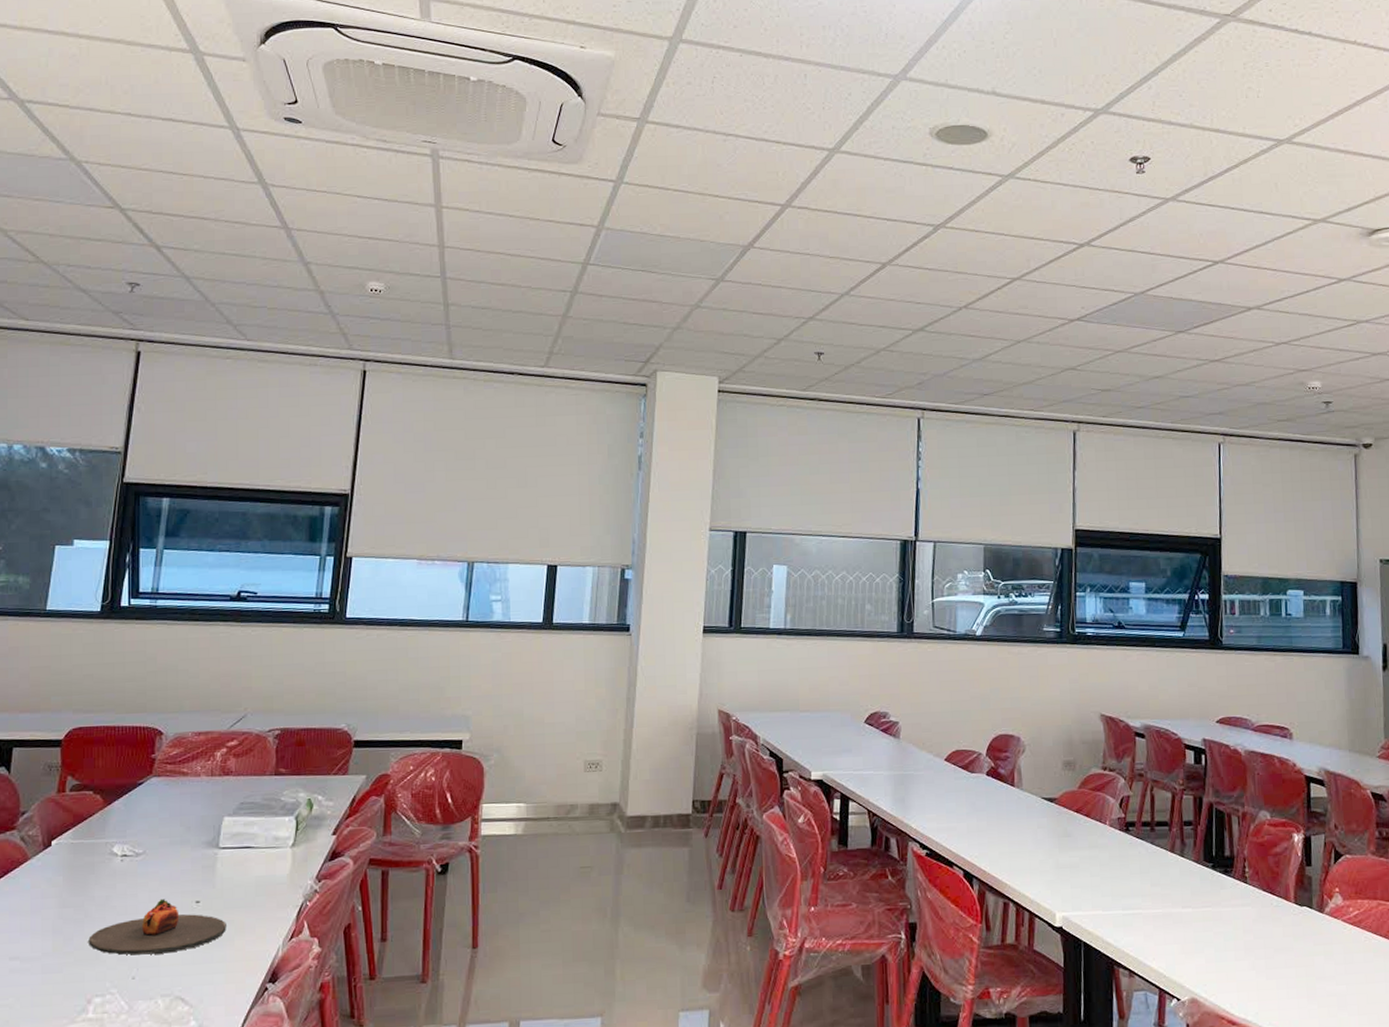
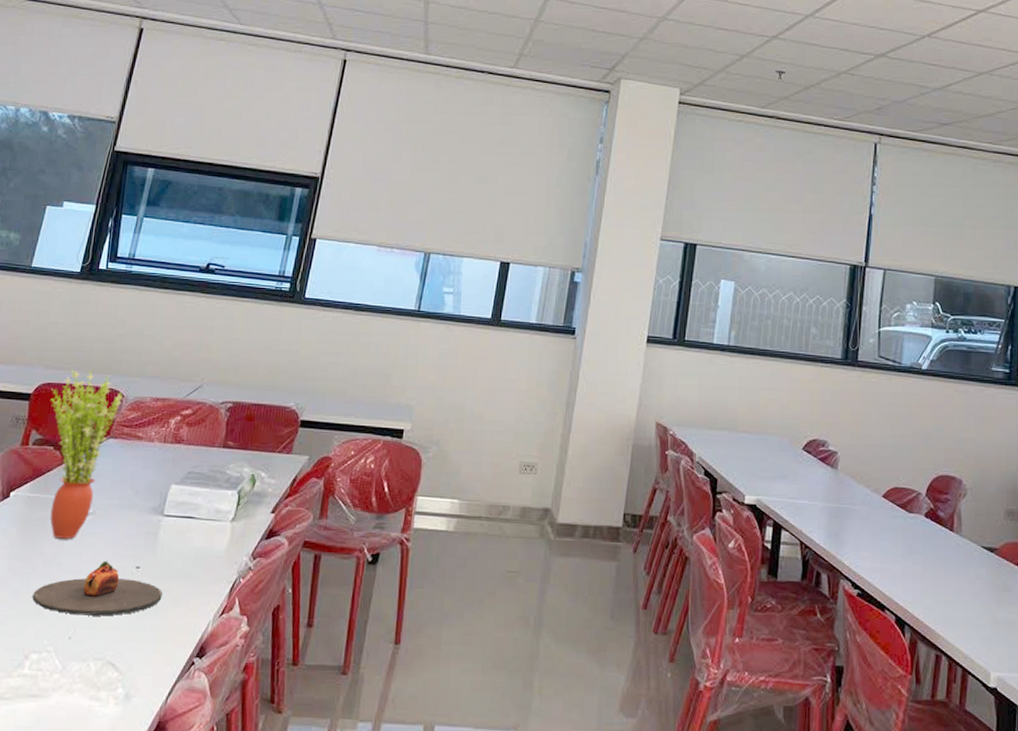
potted plant: none [83,710,162,882] -> present [50,369,123,539]

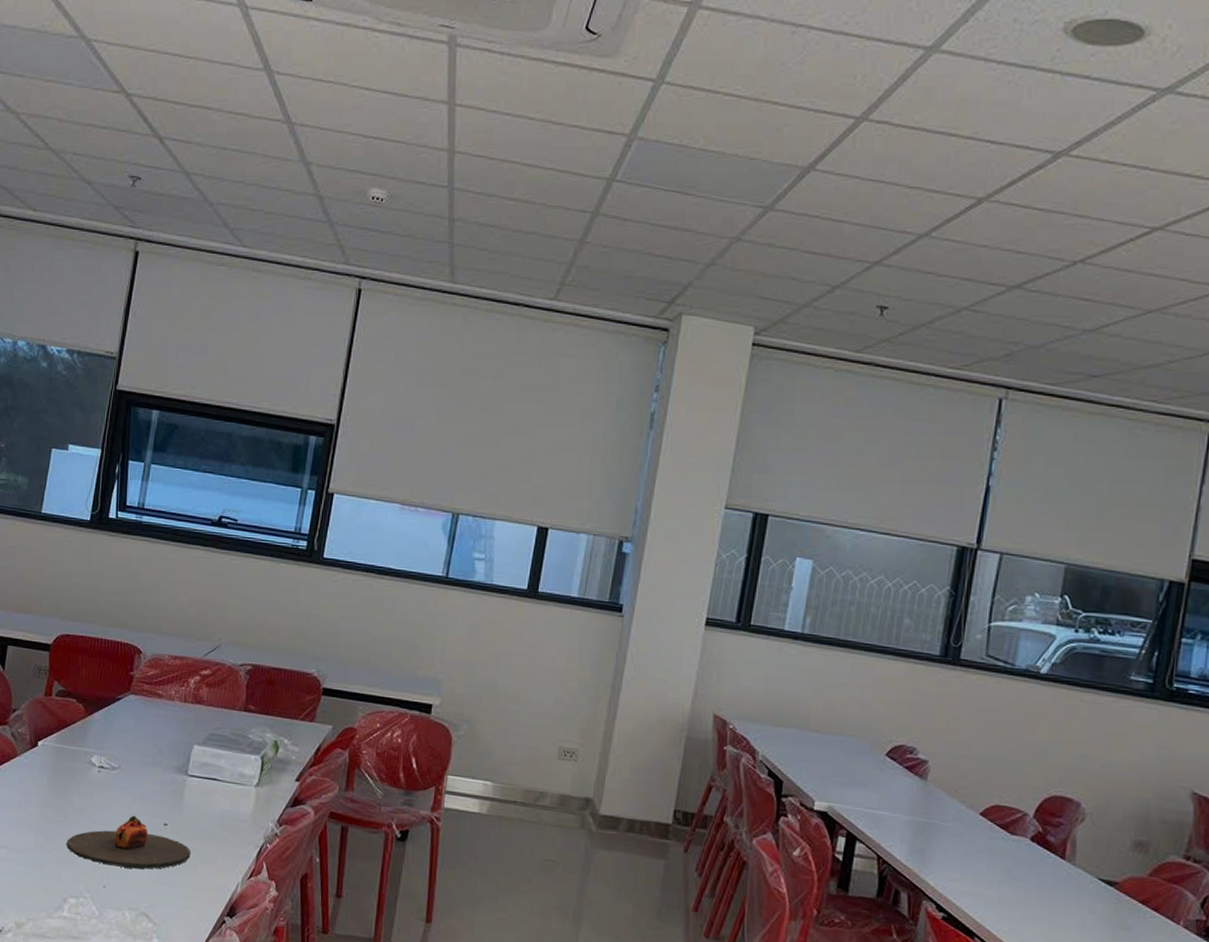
potted plant: present [50,369,123,539] -> none [69,622,141,792]

